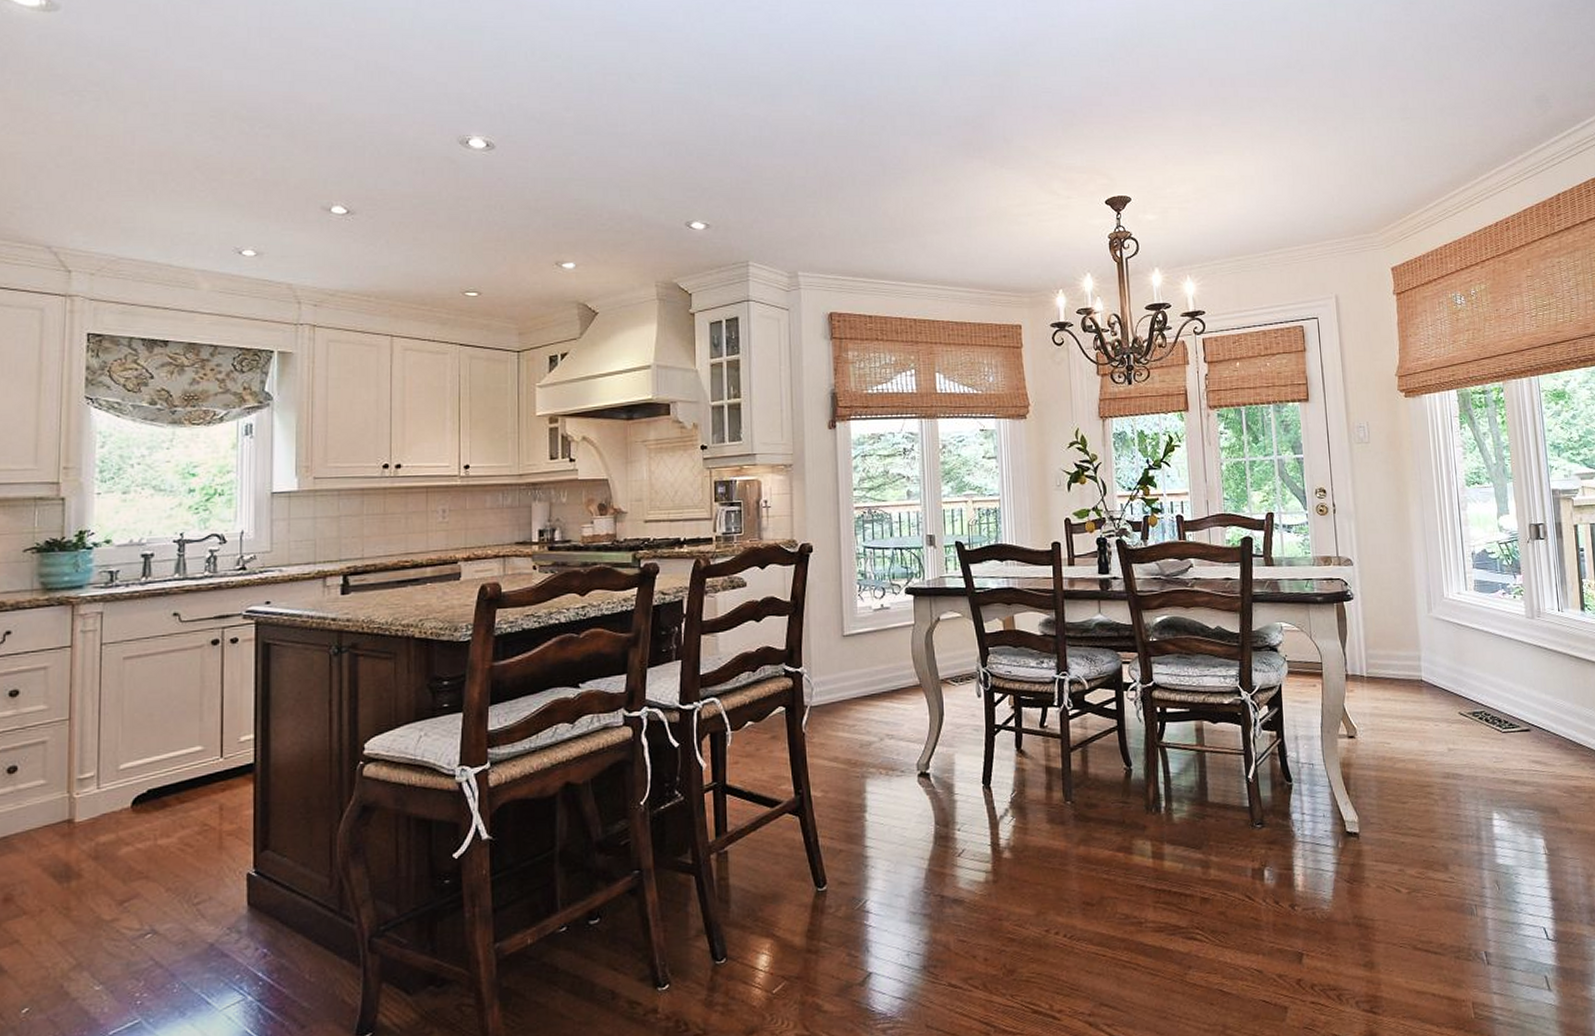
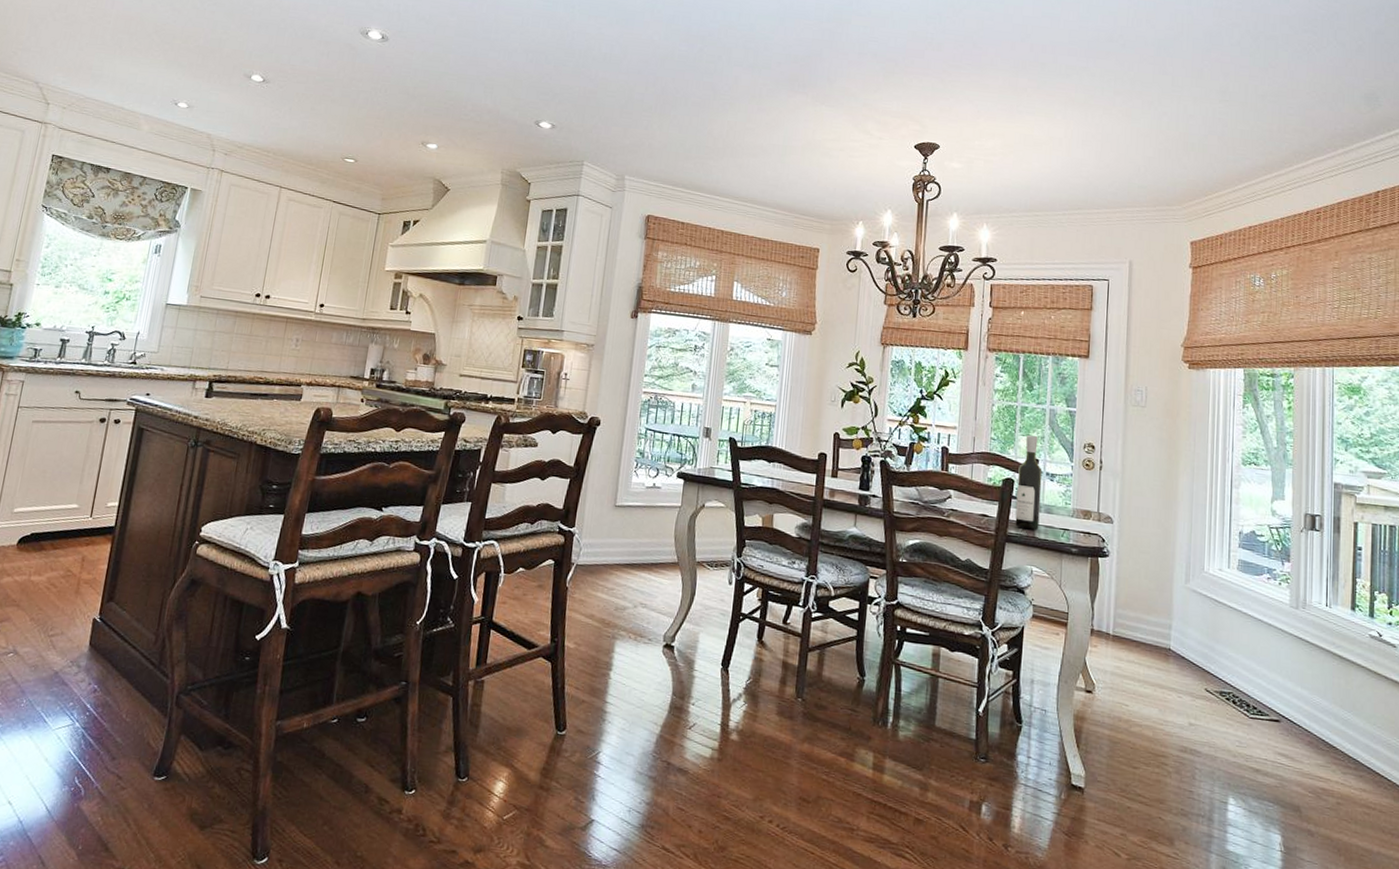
bottle: none [1255,489,1283,586] -> present [1015,435,1042,531]

